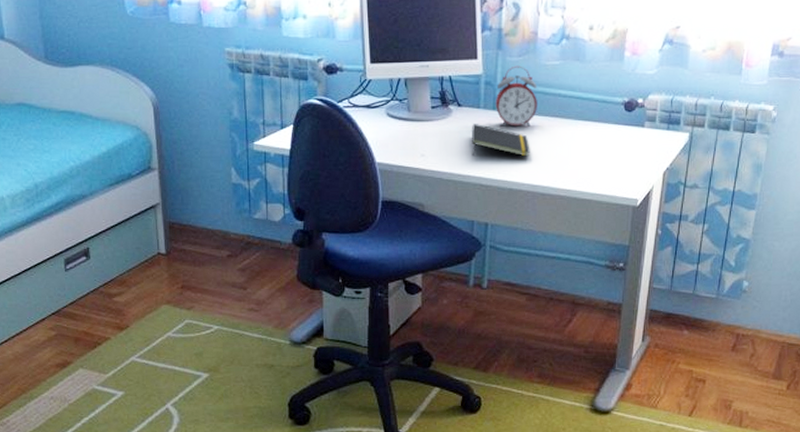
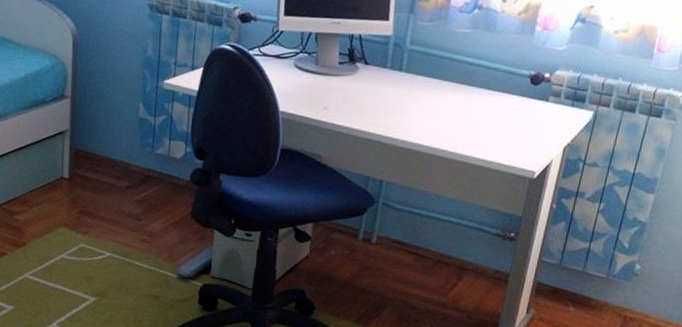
notepad: present [471,124,530,157] -> none [374,83,432,120]
alarm clock: present [495,65,537,127] -> none [401,30,445,90]

